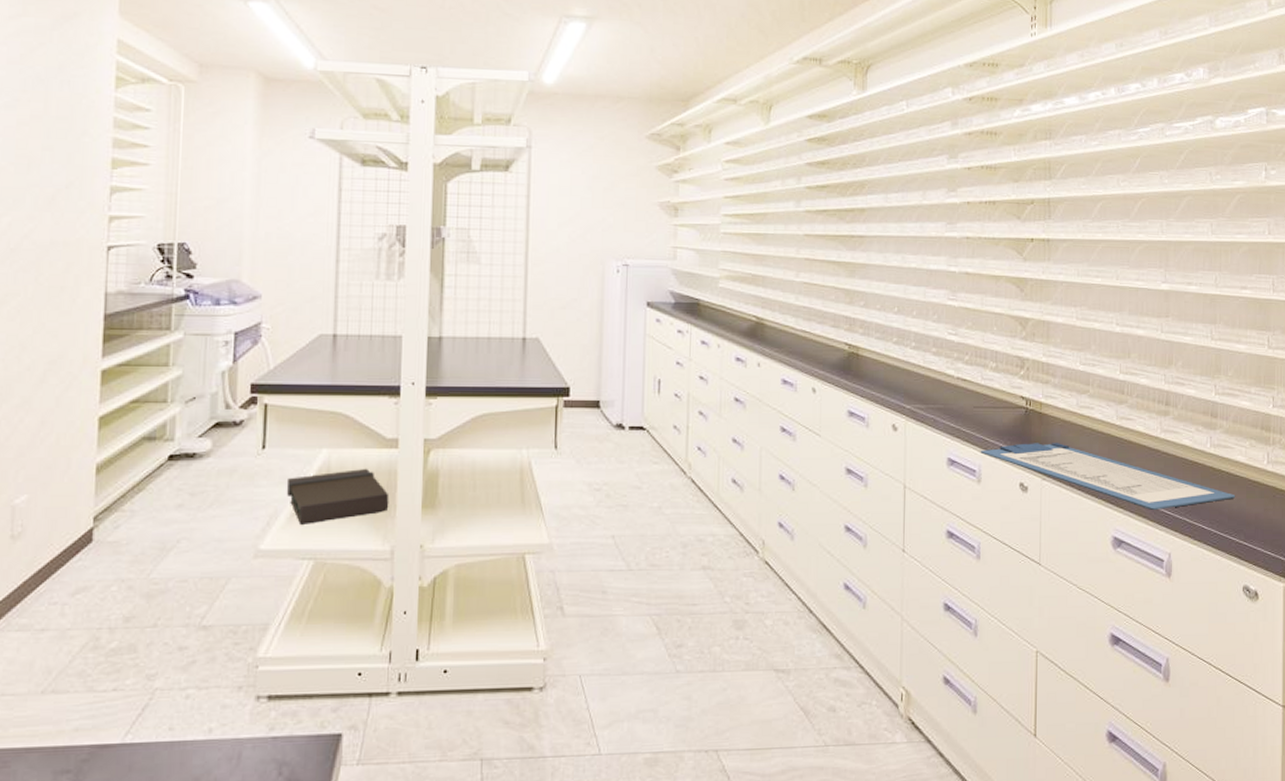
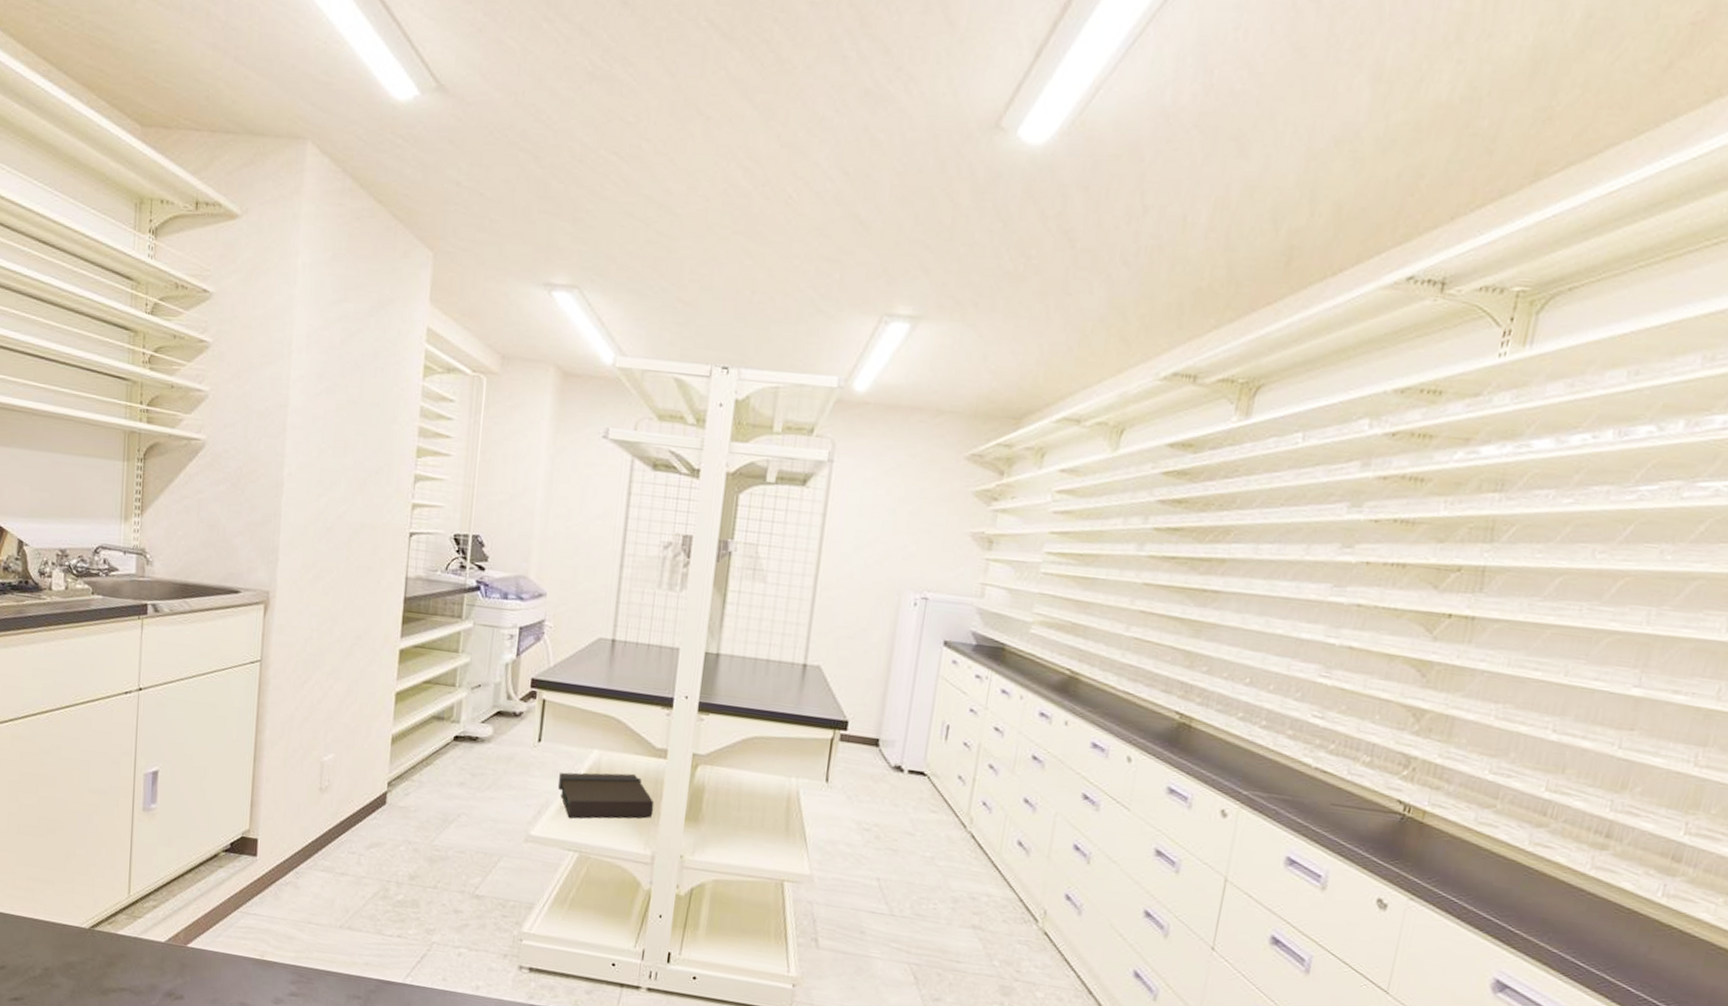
clipboard: present [980,443,1236,511] -> none [1330,853,1687,963]

